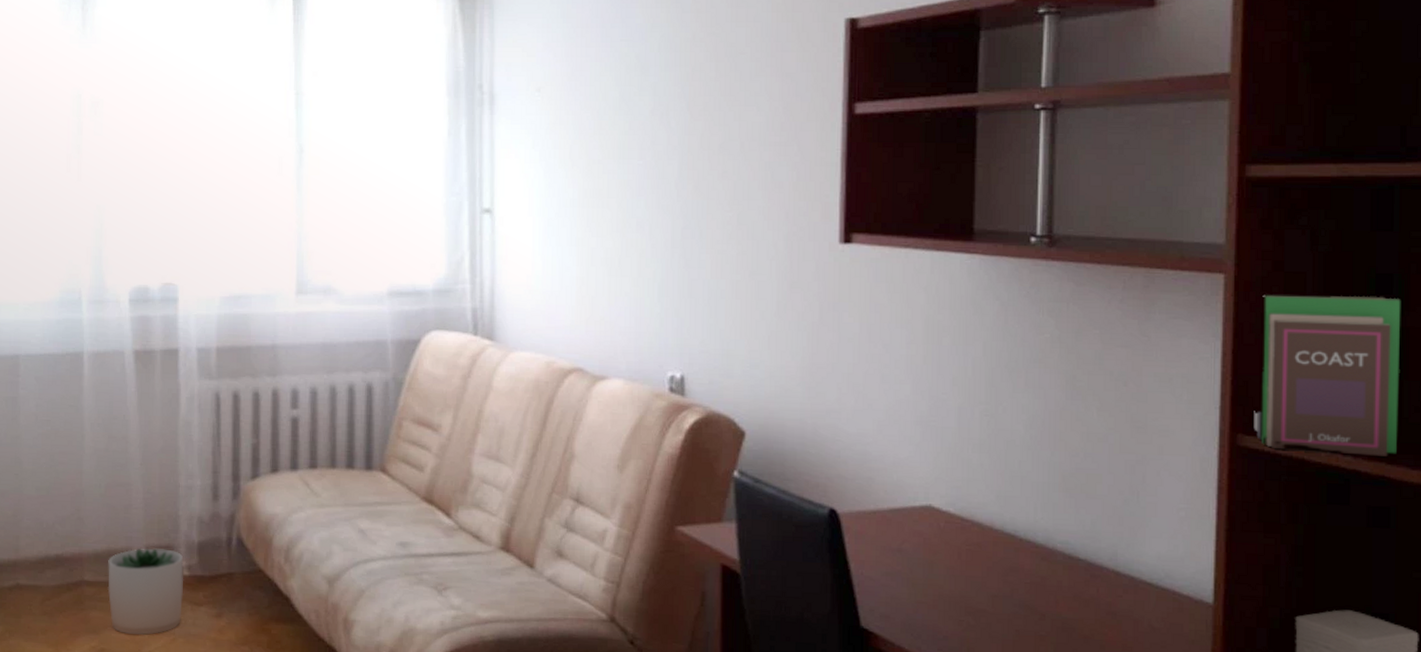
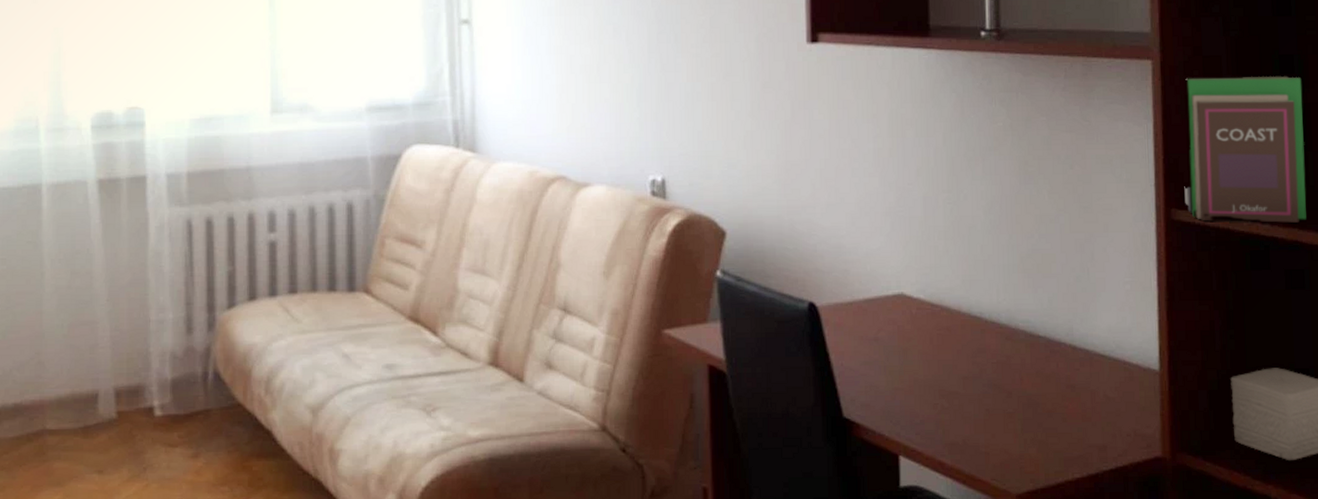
planter: present [107,548,184,636] -> none [72,389,157,484]

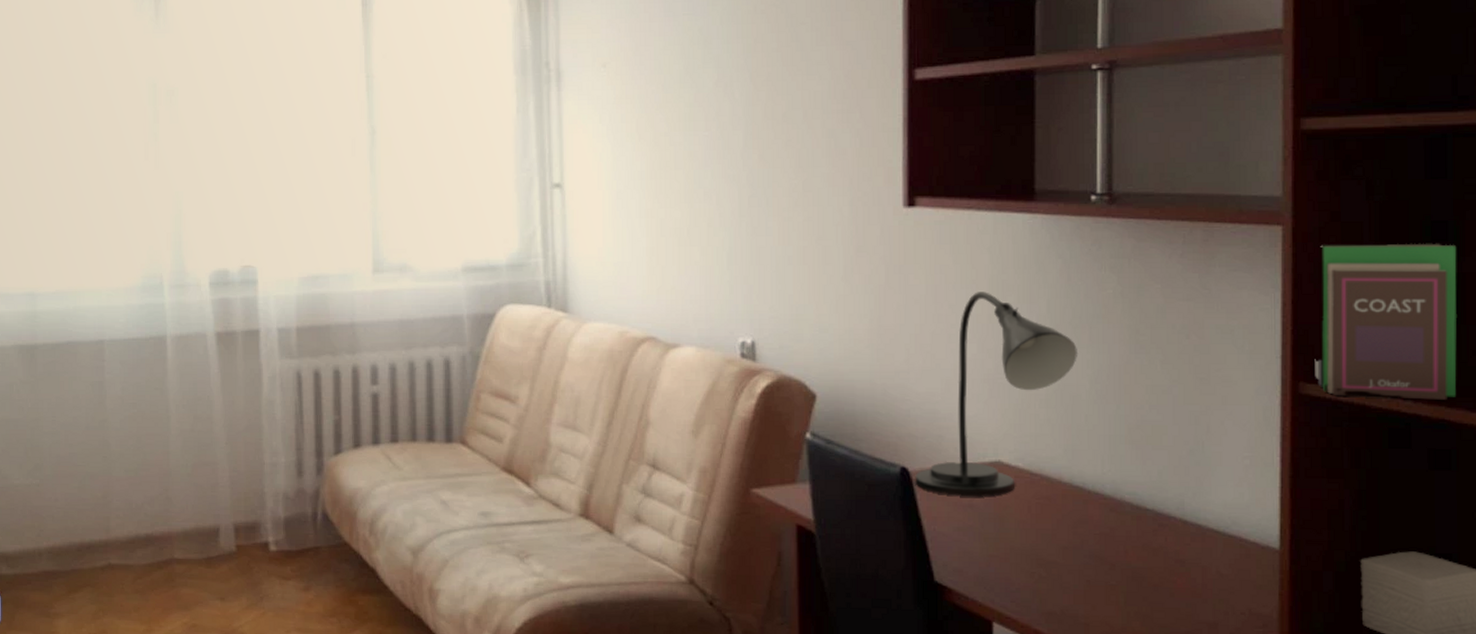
desk lamp: none [822,126,973,330] -> present [915,292,1079,496]

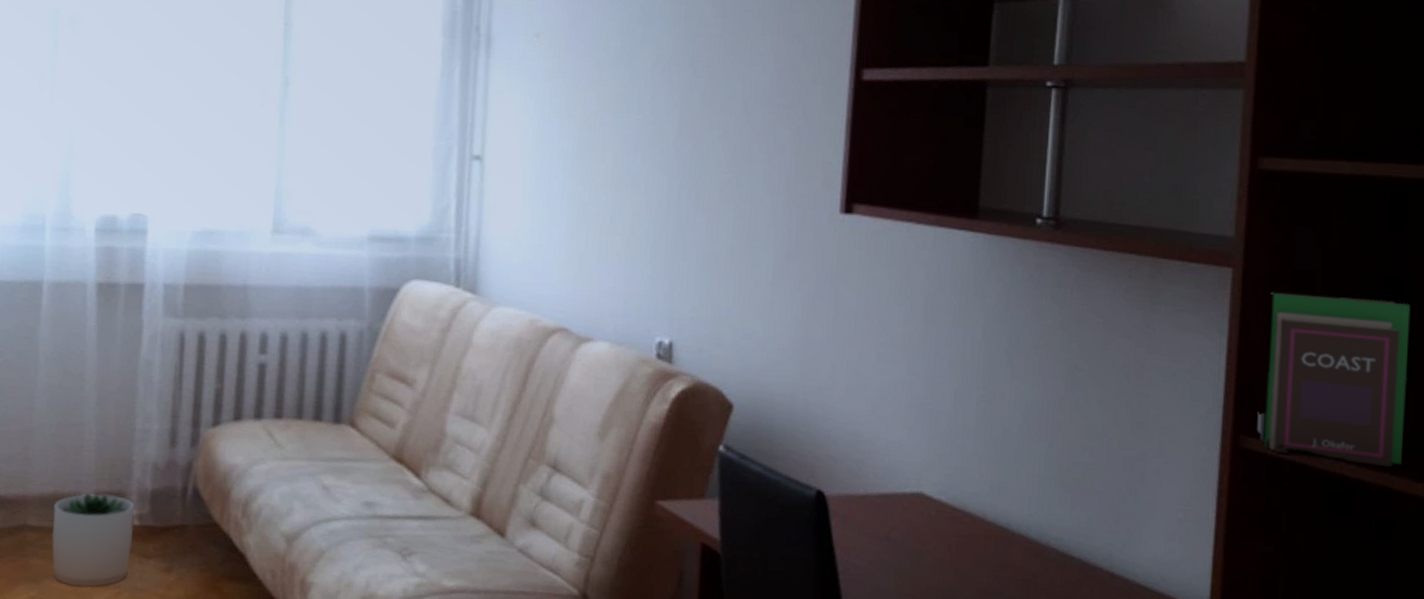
planter: none [197,525,272,611] -> present [51,494,134,588]
desk lamp: present [915,292,1079,496] -> none [830,309,1012,530]

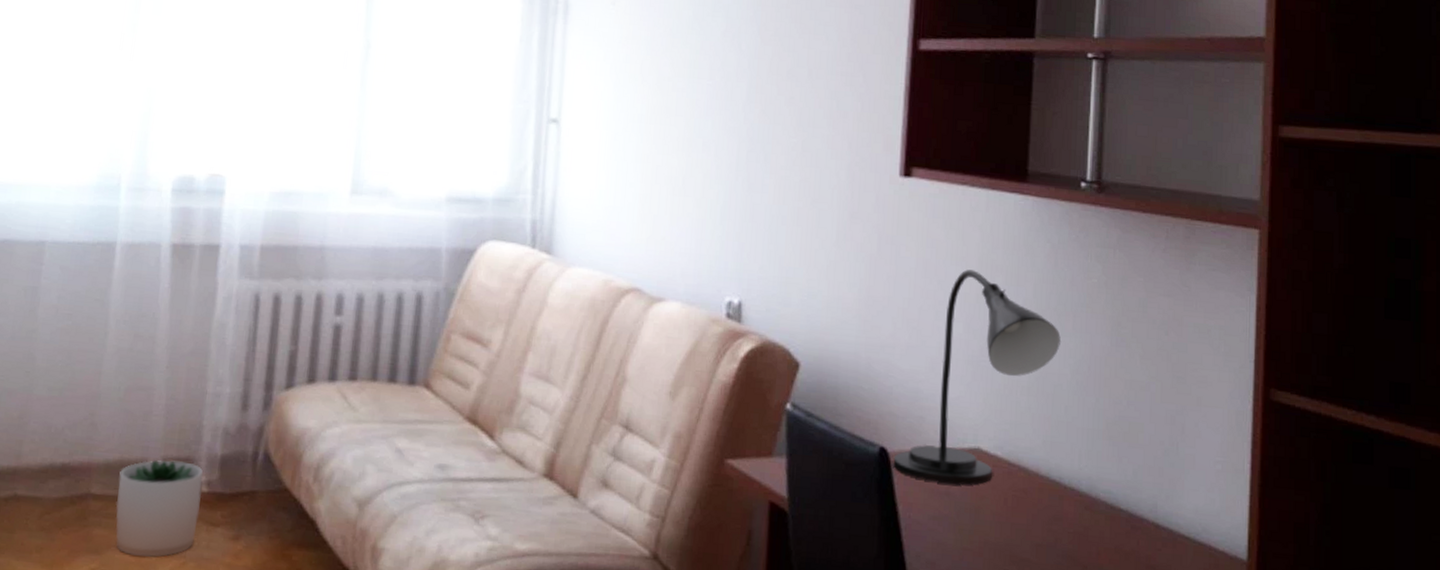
desk lamp: none [830,309,1012,530] -> present [893,269,1062,485]
books: present [1257,292,1411,467] -> none [1285,252,1418,418]

